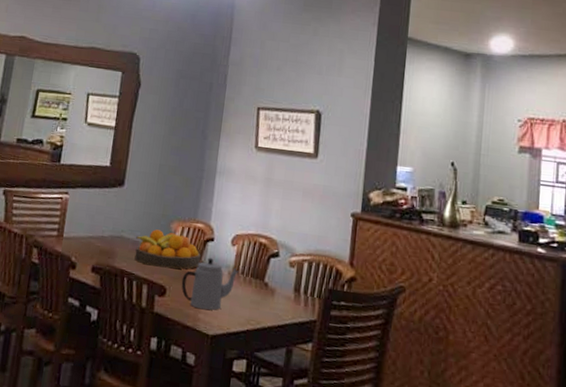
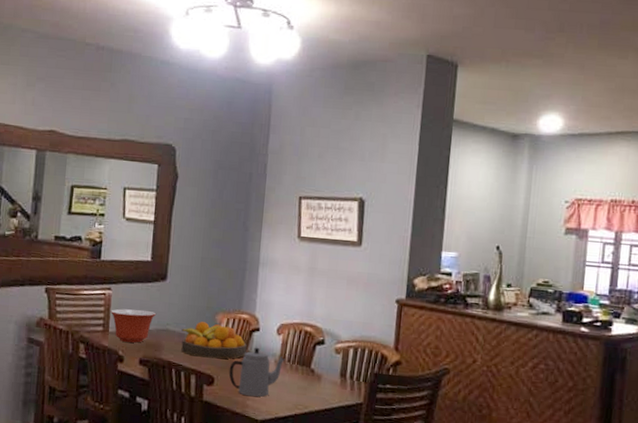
mixing bowl: none [66,213,112,250] -> present [110,308,157,343]

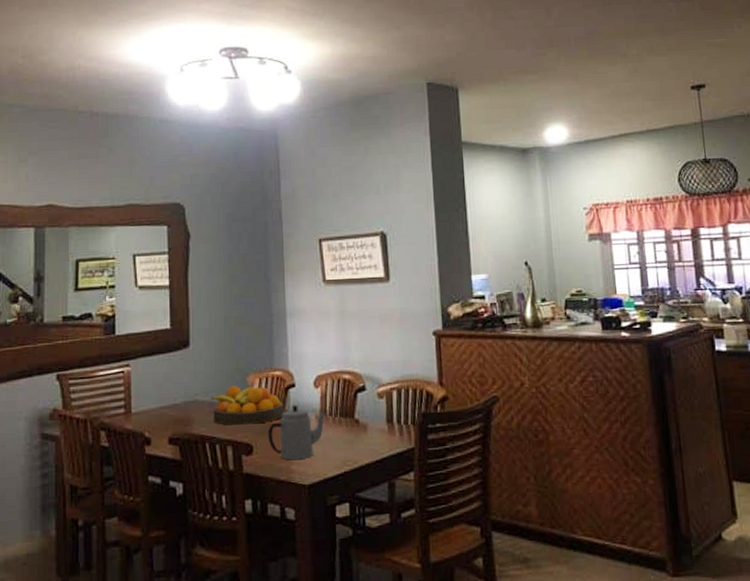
mixing bowl: present [110,308,157,343] -> none [132,382,182,421]

